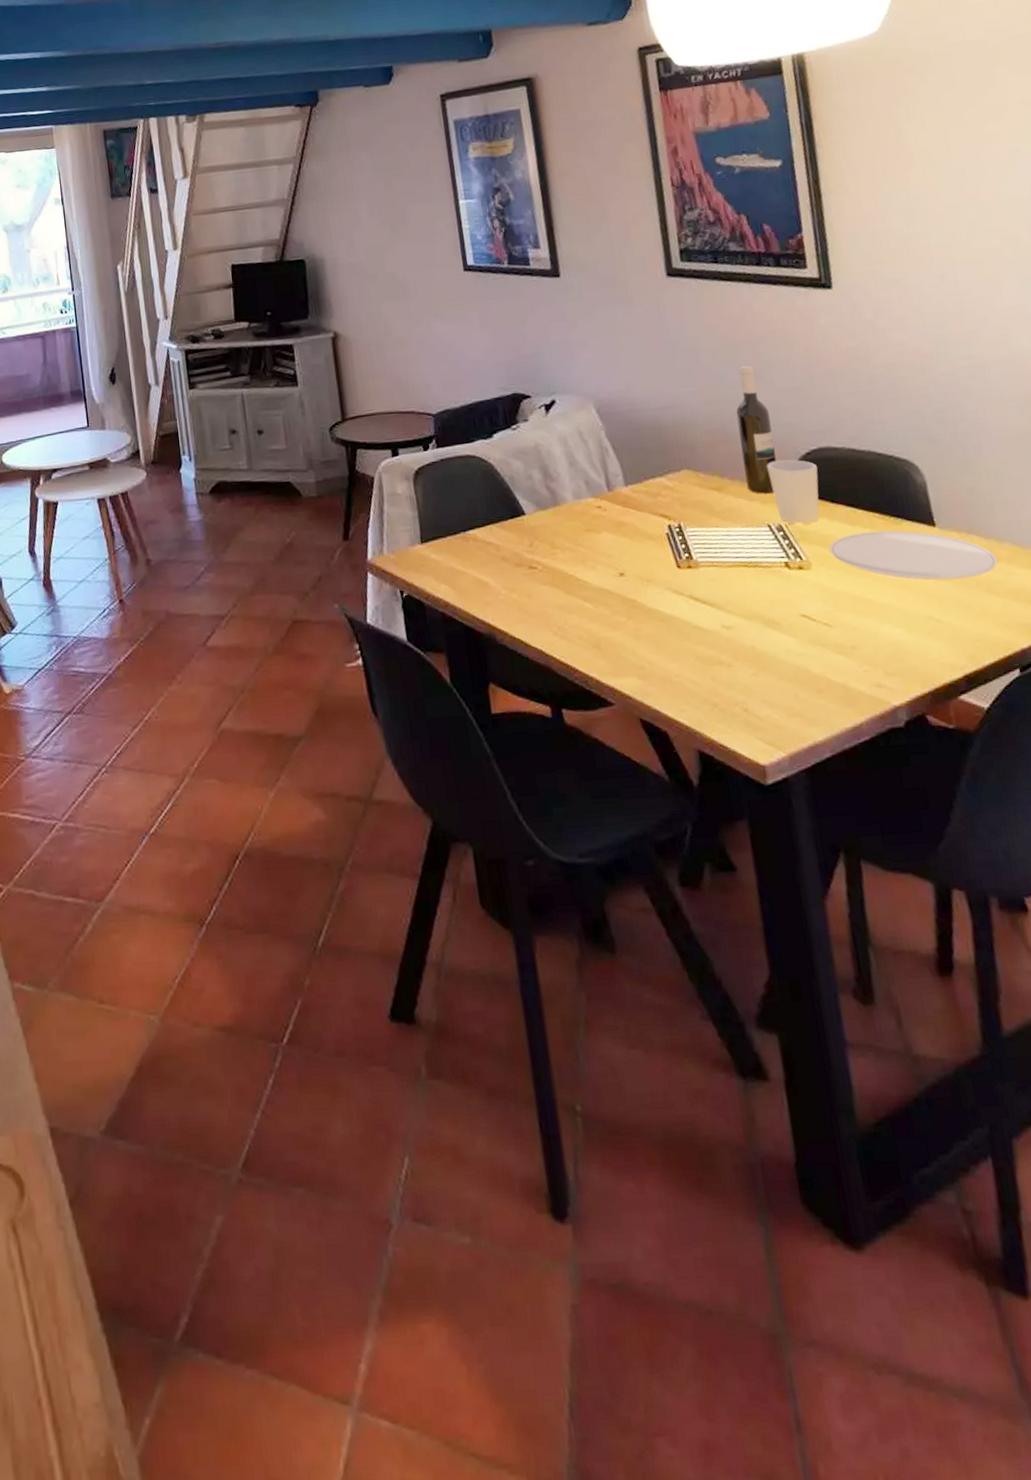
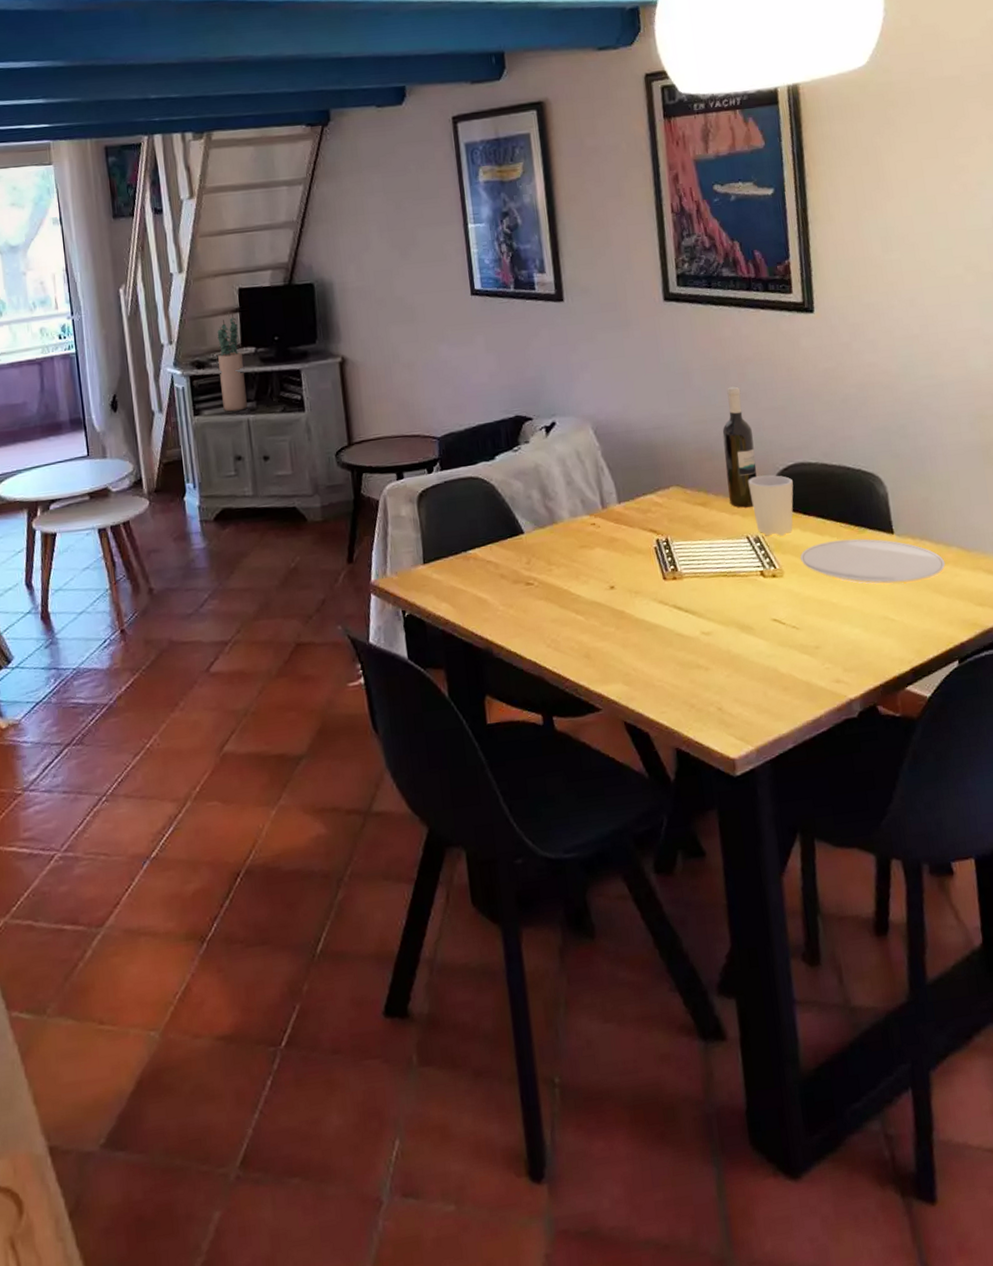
vase: none [211,288,241,386] -> present [217,313,247,412]

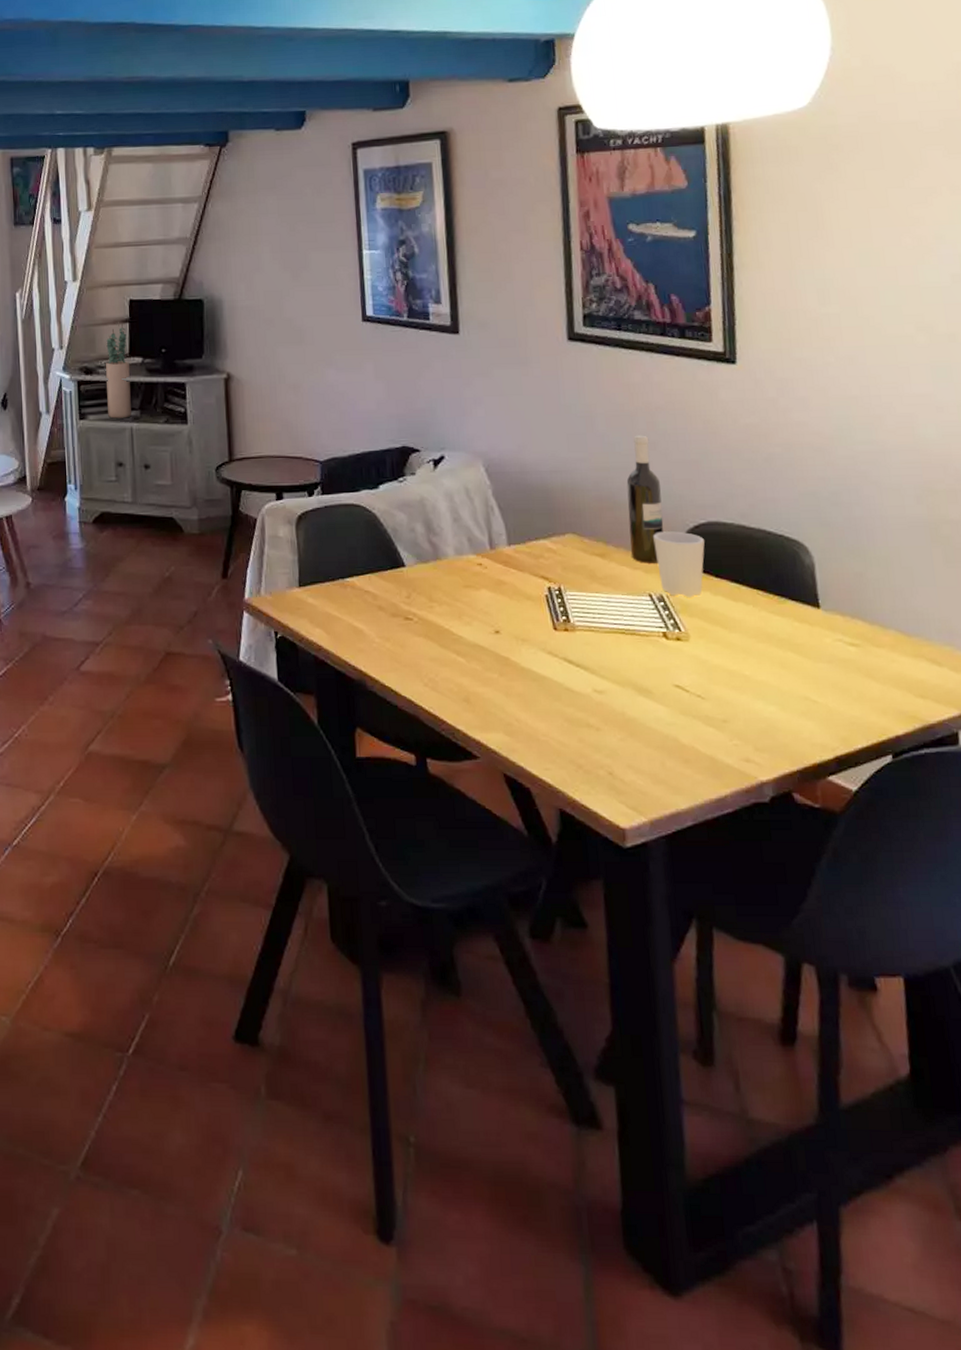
plate: present [799,539,946,584] -> none [708,609,881,662]

